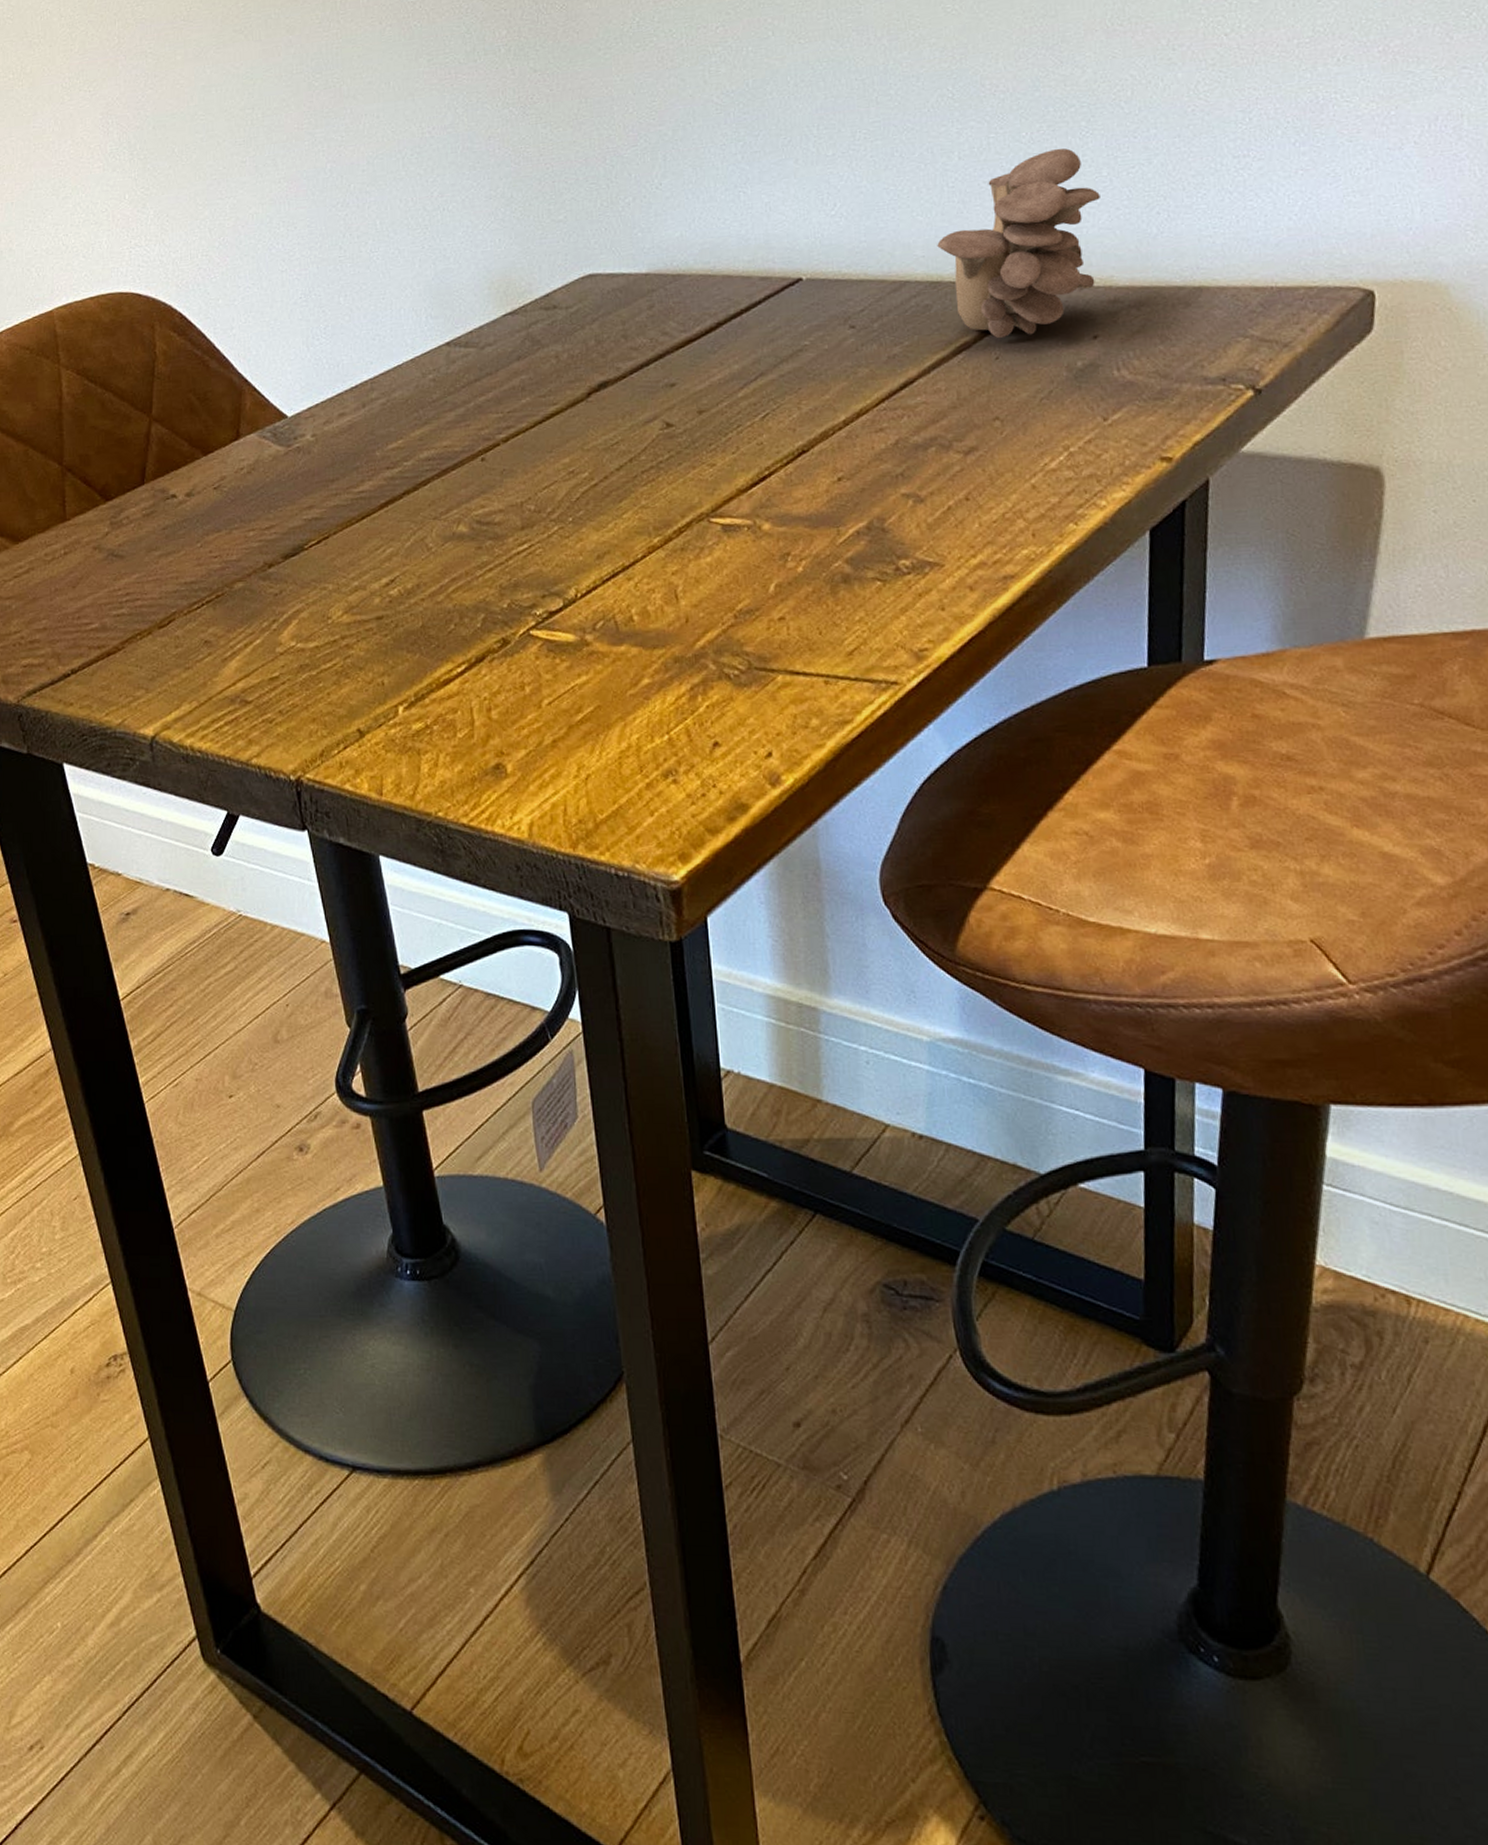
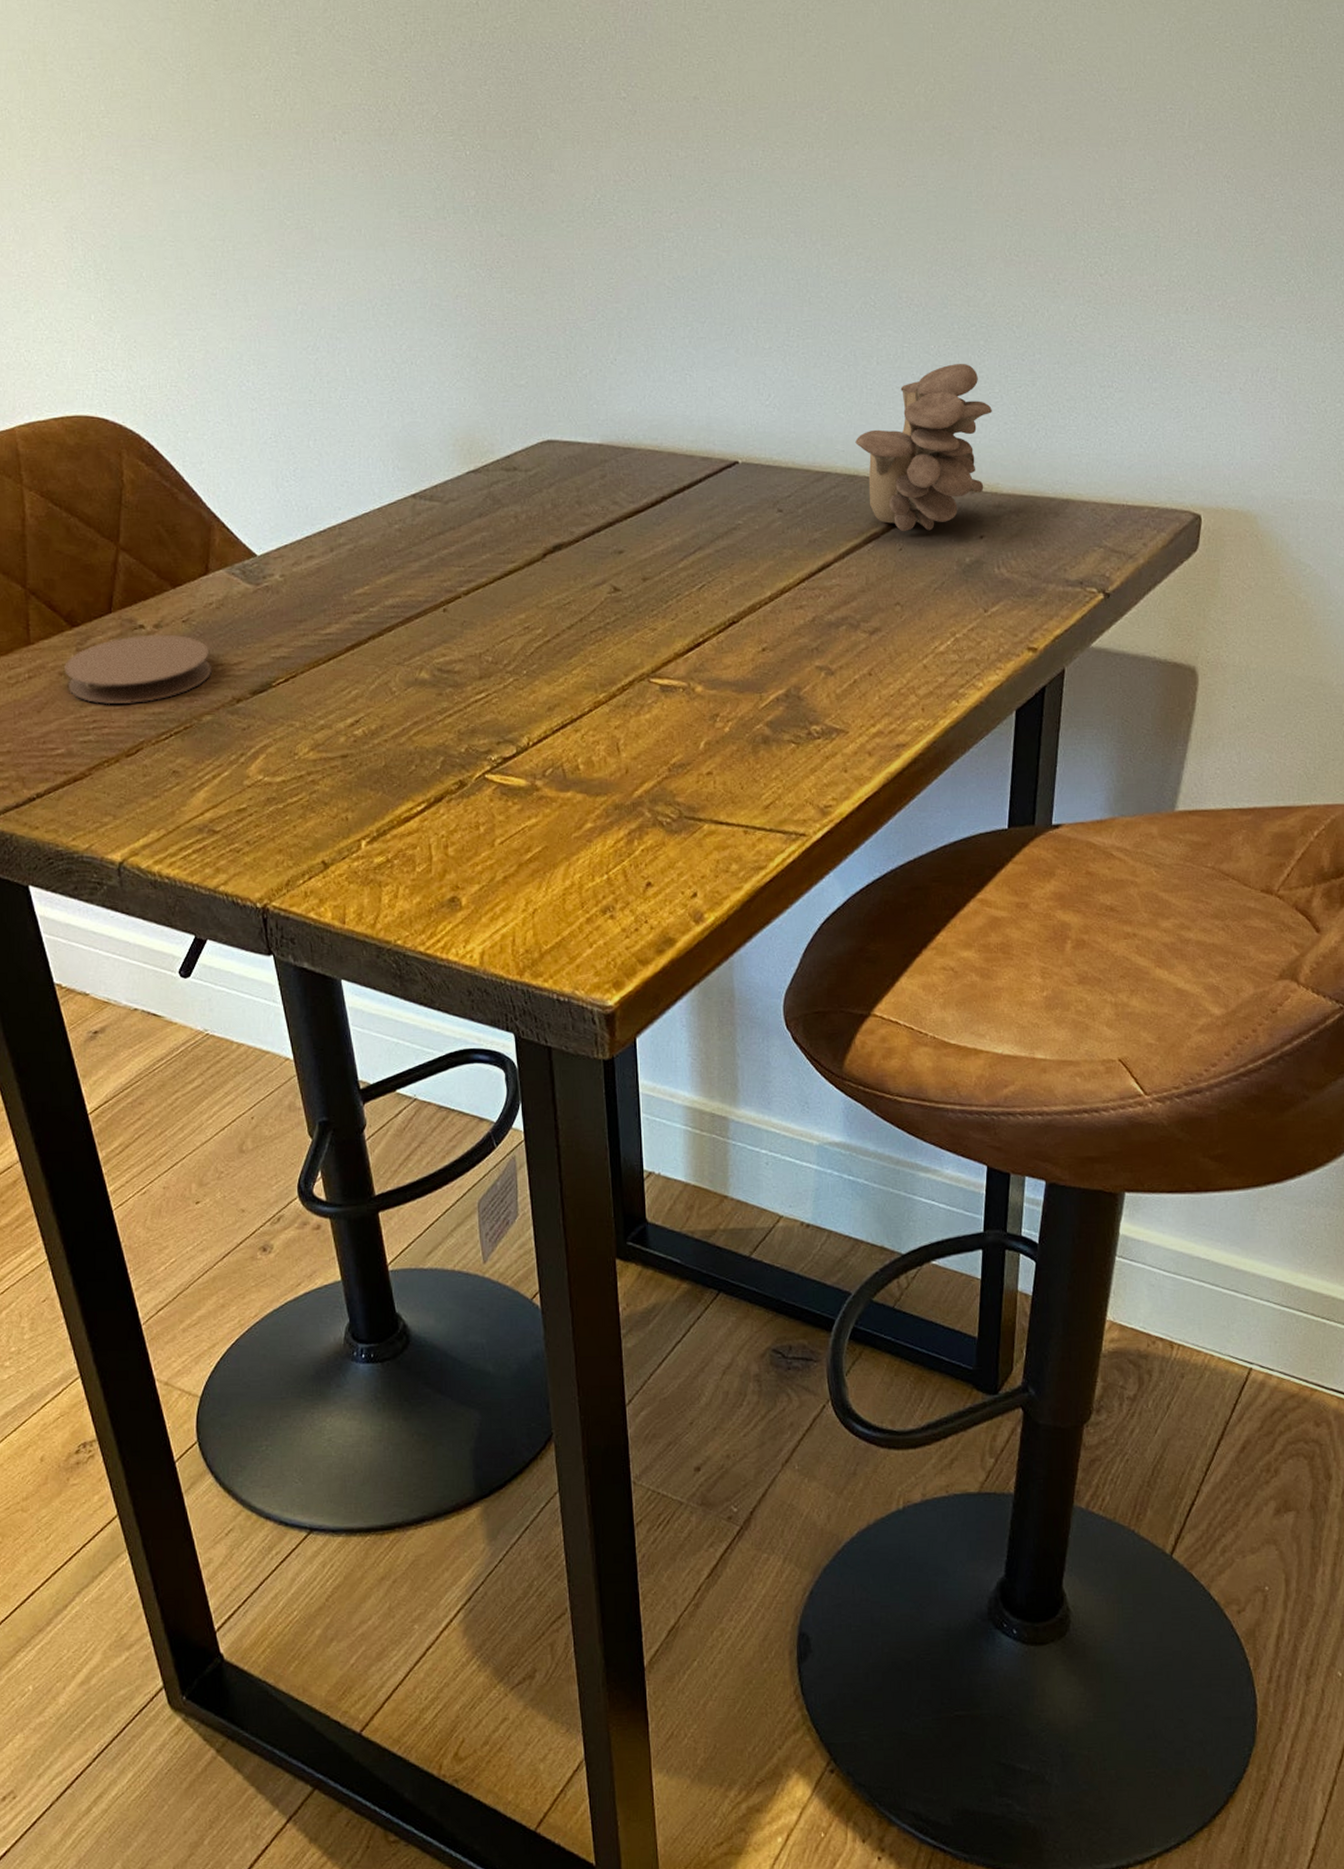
coaster: none [99,502,244,577] -> present [64,634,213,705]

